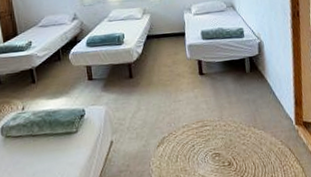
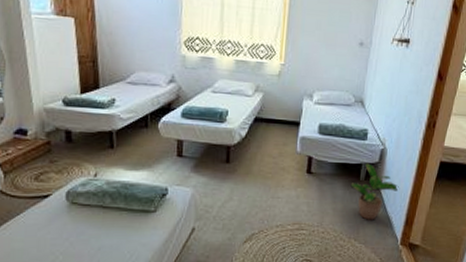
potted plant: none [239,56,283,108] -> present [350,163,400,220]

